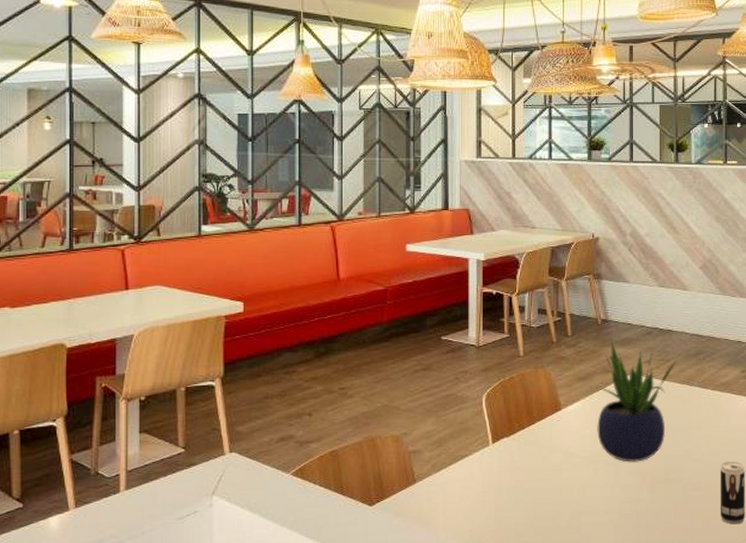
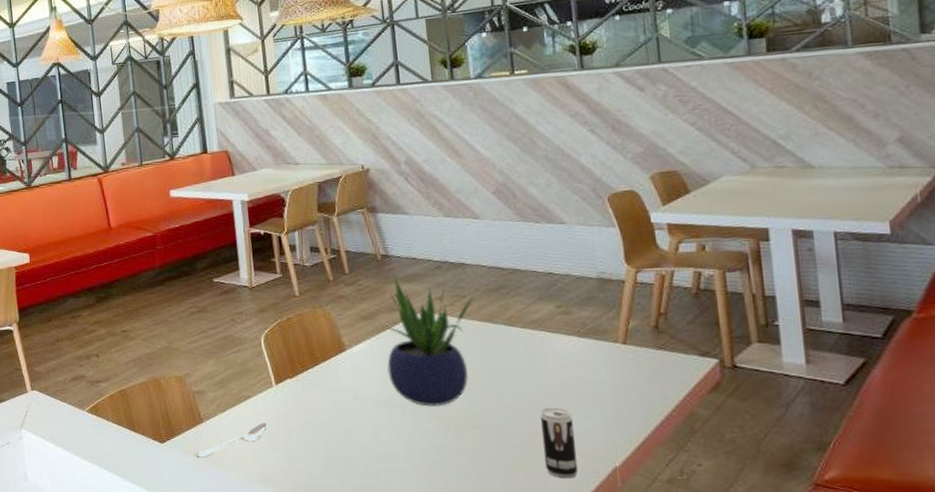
spoon: none [403,481,480,519] -> present [194,423,268,458]

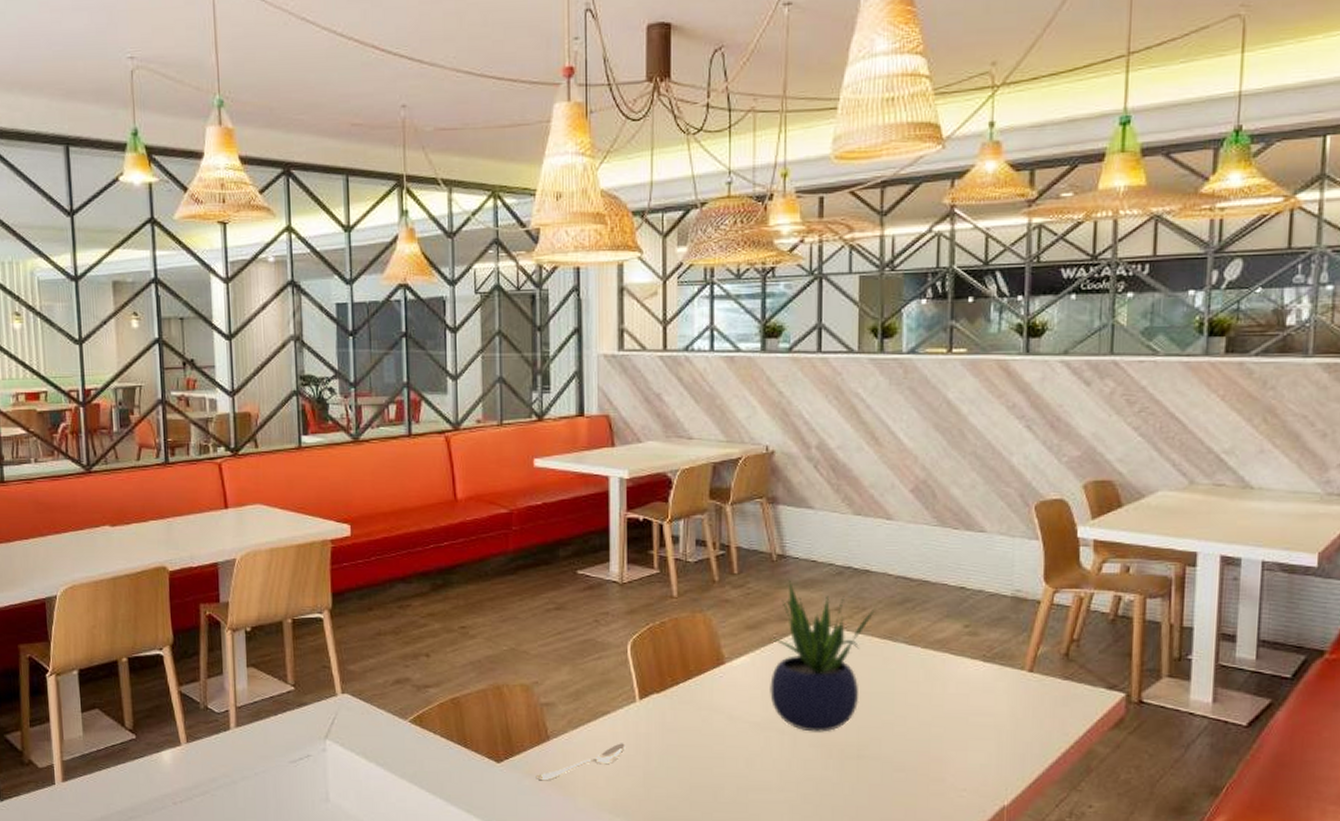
beverage can: present [540,407,579,479] -> none [929,738,966,817]

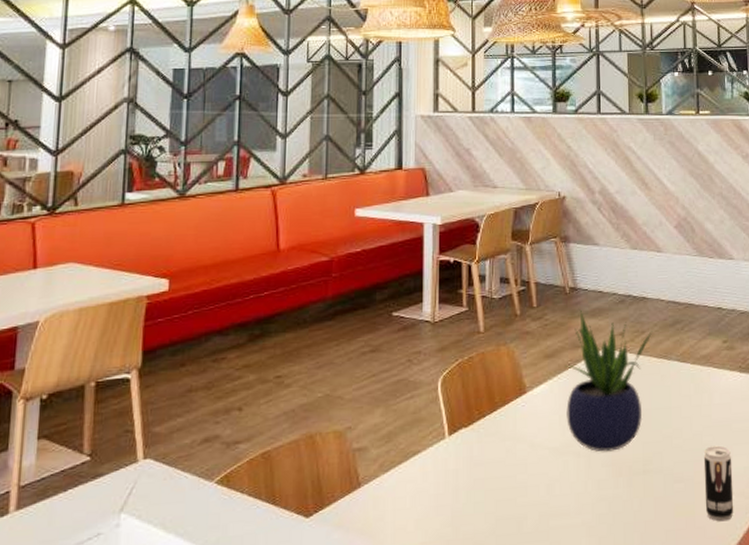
spoon: present [535,743,625,781] -> none [345,482,435,532]
beverage can: none [929,738,966,817] -> present [703,445,734,522]

